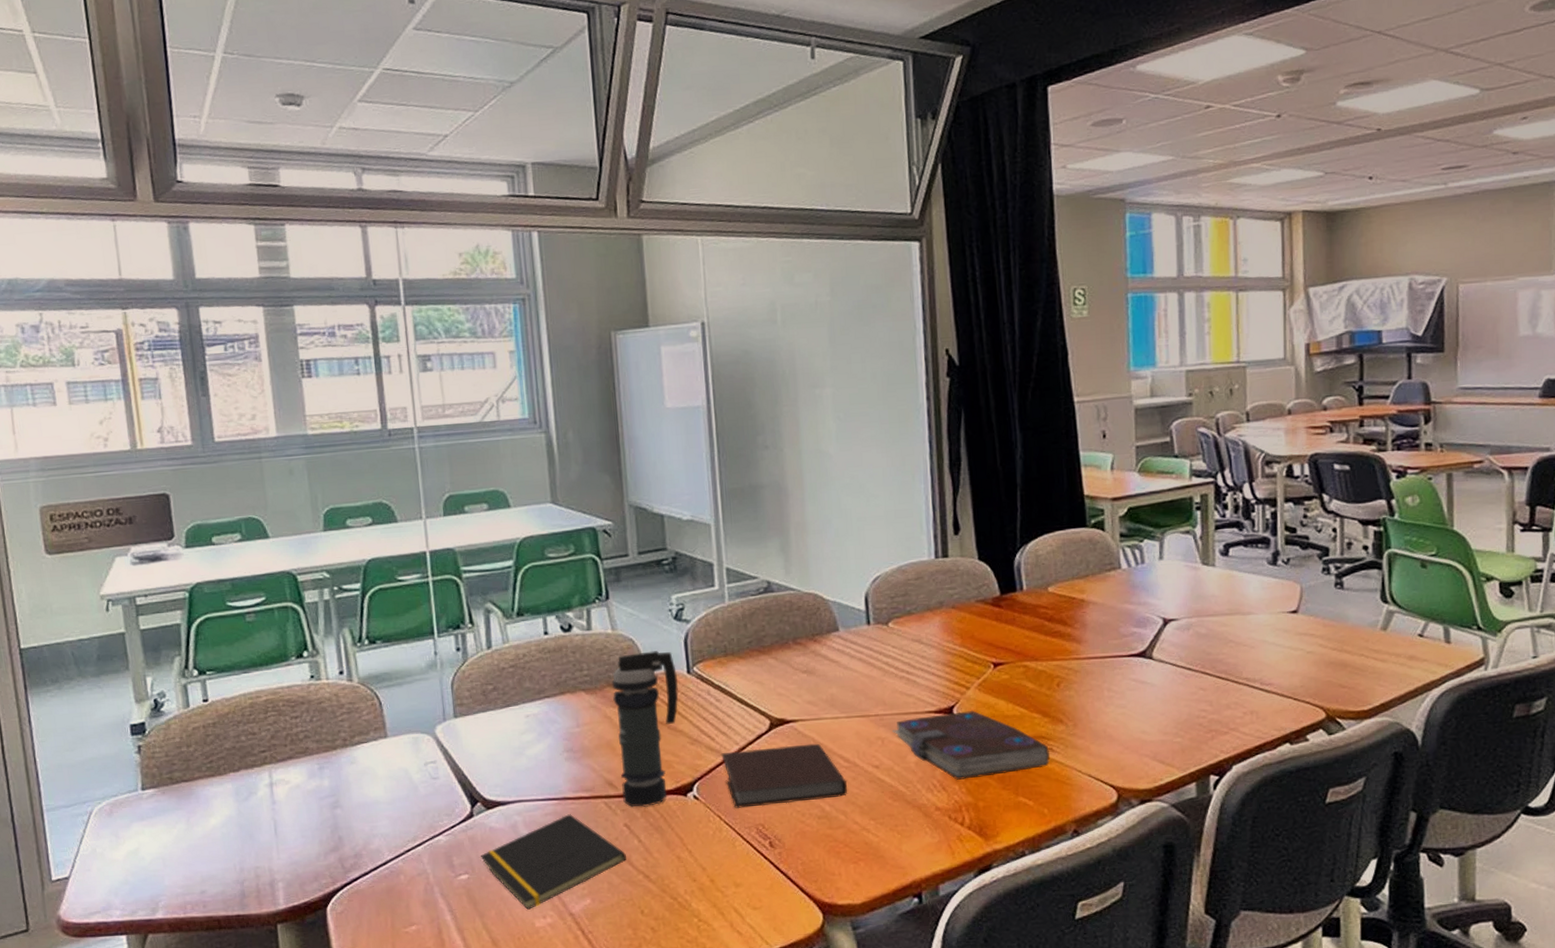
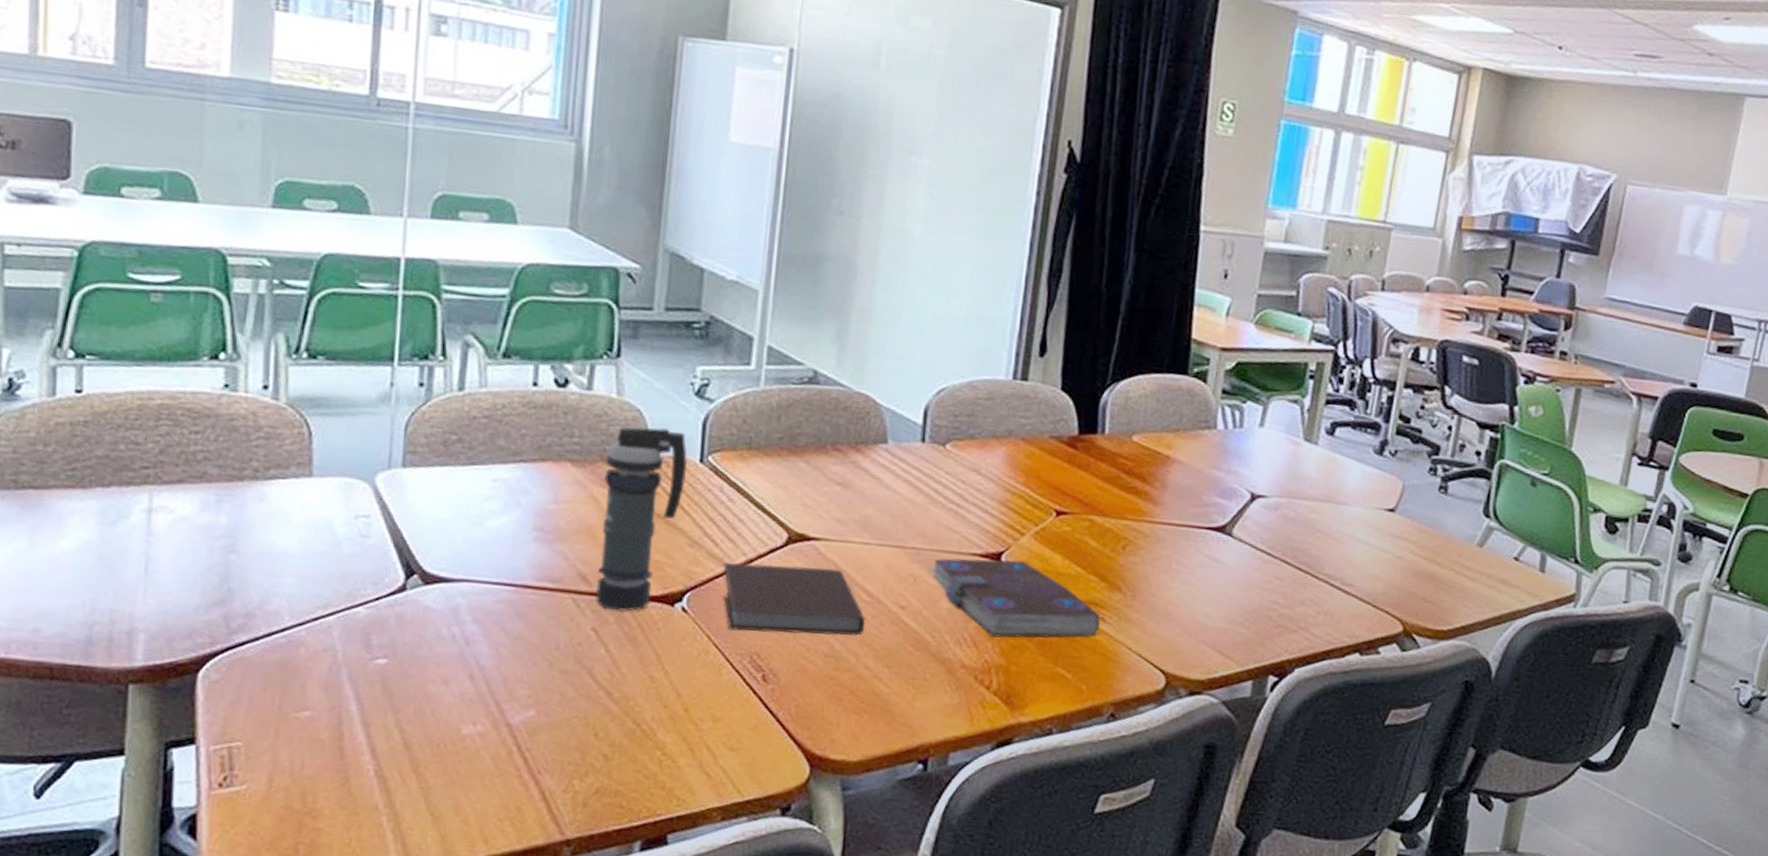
notepad: present [480,814,626,910] -> none [406,605,588,712]

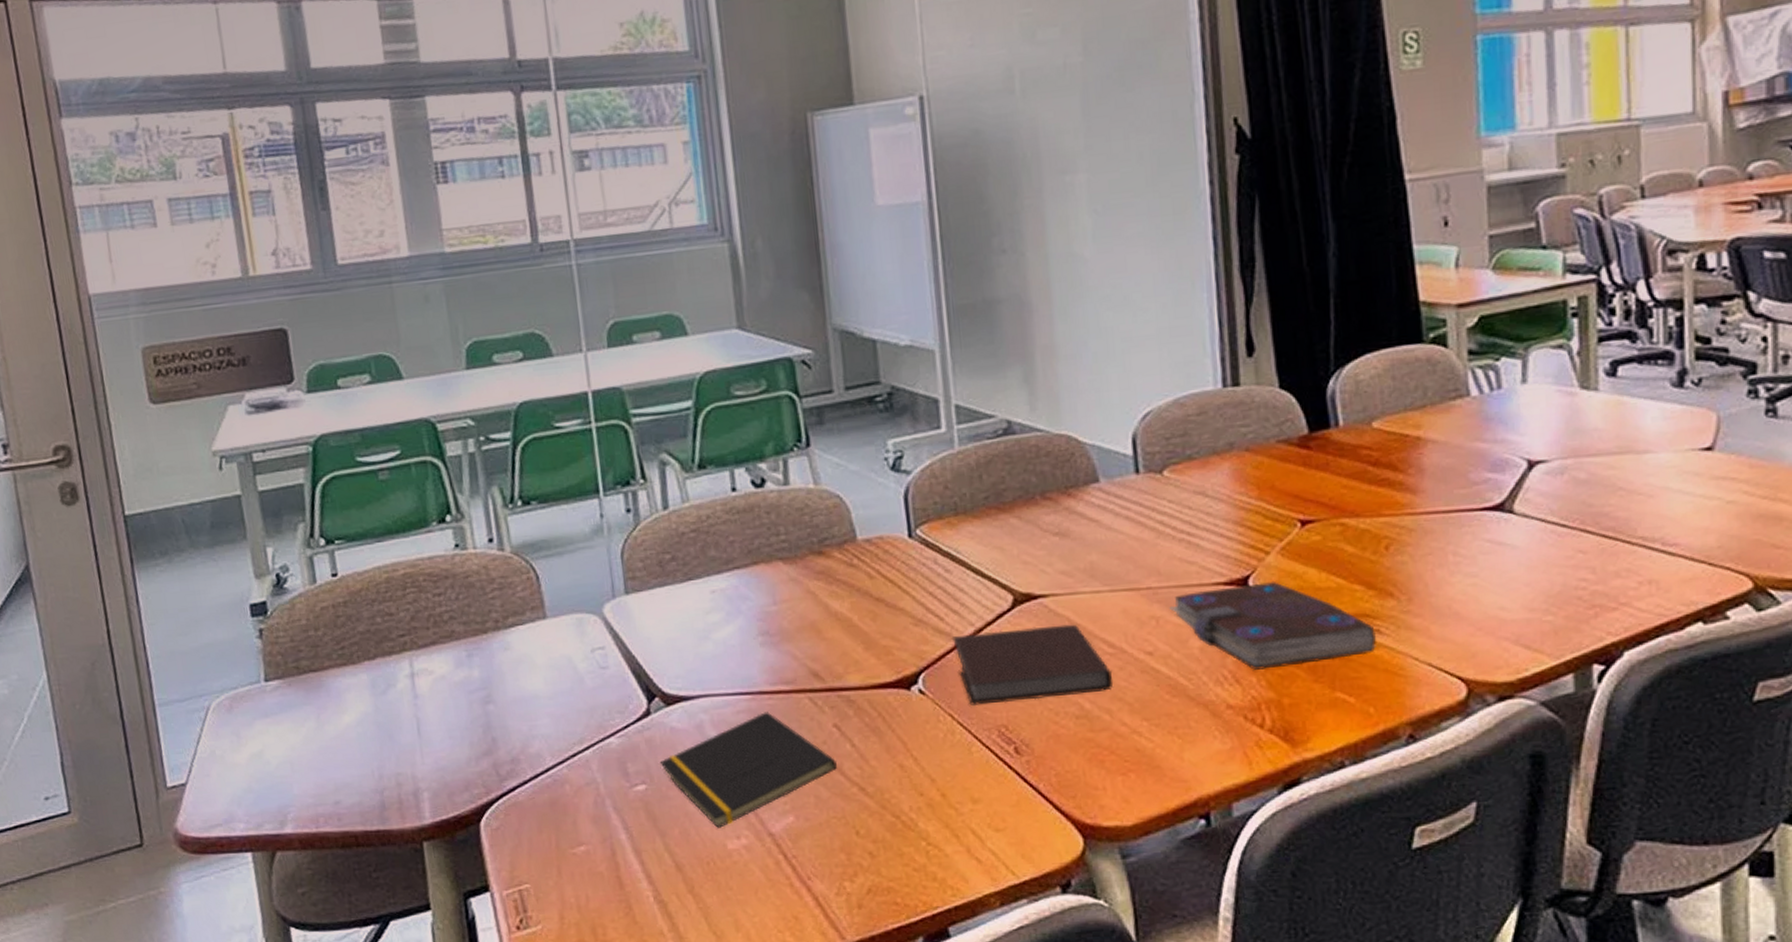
notepad: none [406,605,588,712] -> present [659,712,837,828]
smoke grenade: present [596,427,688,612] -> none [815,509,899,704]

